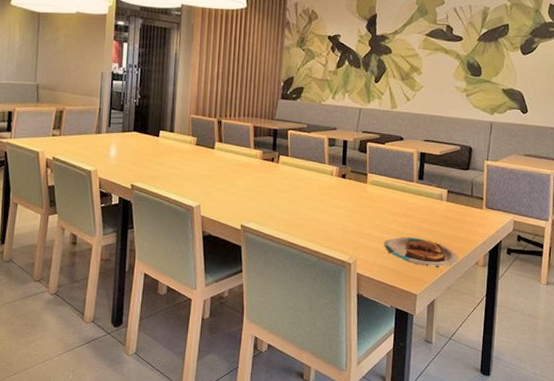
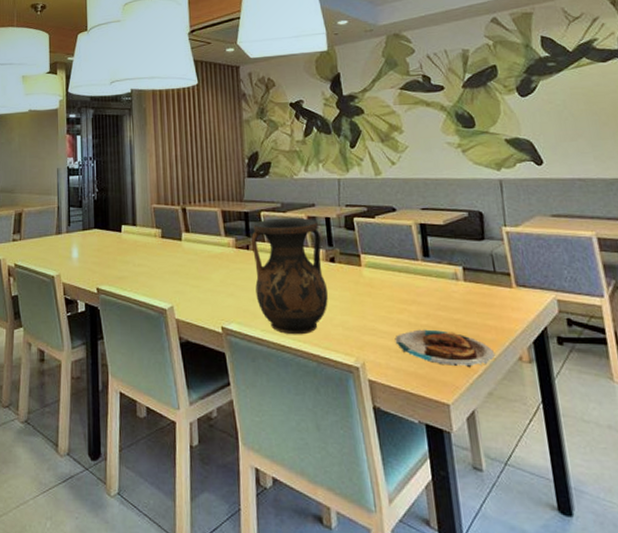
vase: none [274,137,337,235] -> present [250,217,329,335]

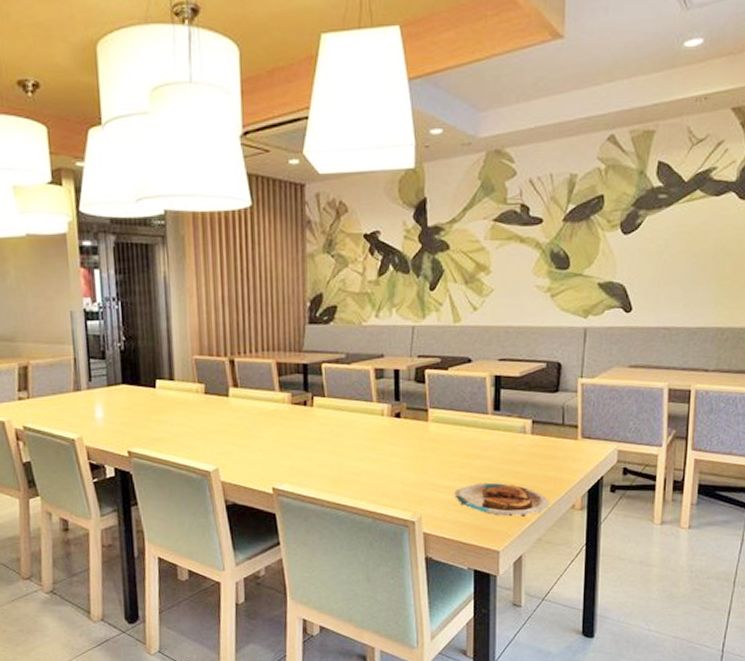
vase: present [250,217,329,335] -> none [309,369,391,493]

